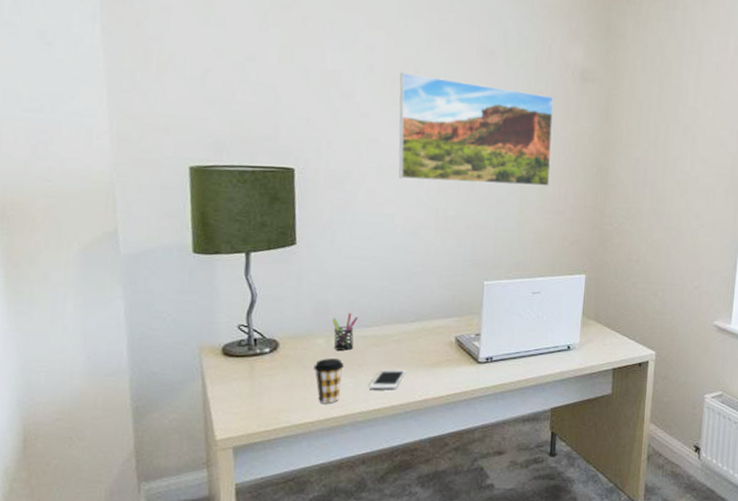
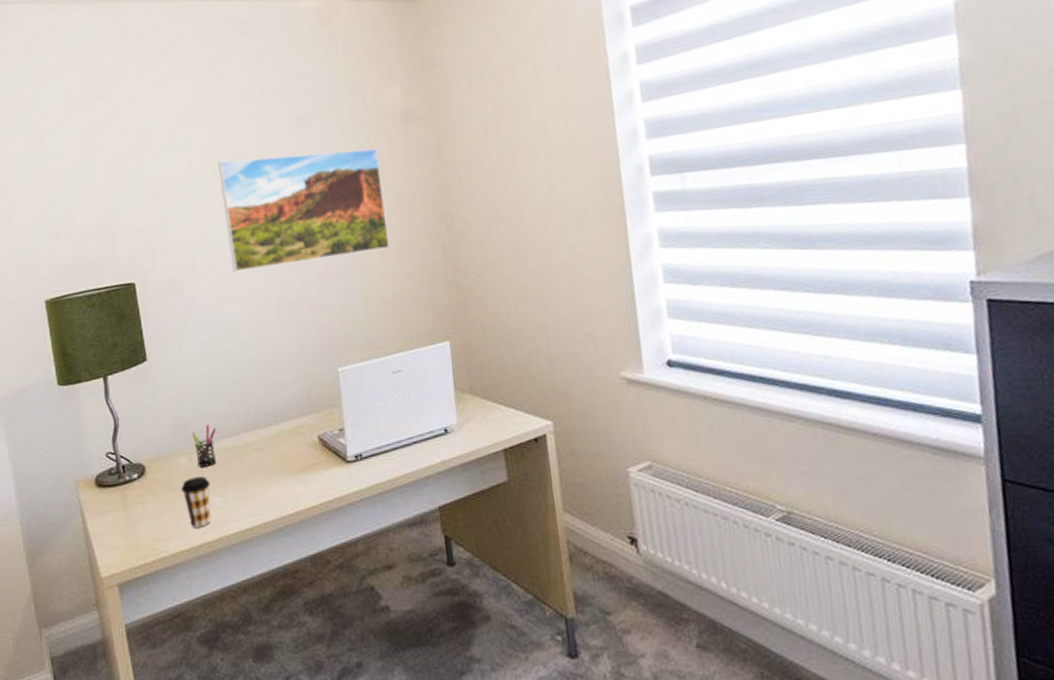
cell phone: present [368,368,407,390] -> none [237,480,273,506]

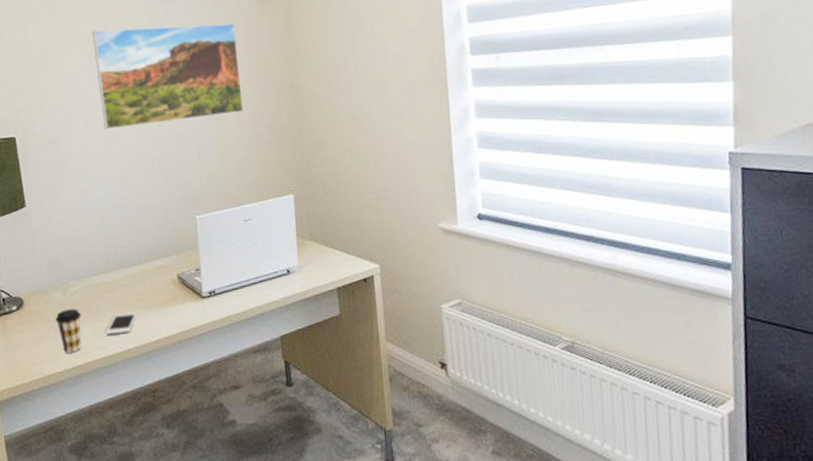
pen holder: present [192,424,217,467] -> none [65,264,88,301]
cell phone: none [237,480,273,506] -> present [105,312,137,335]

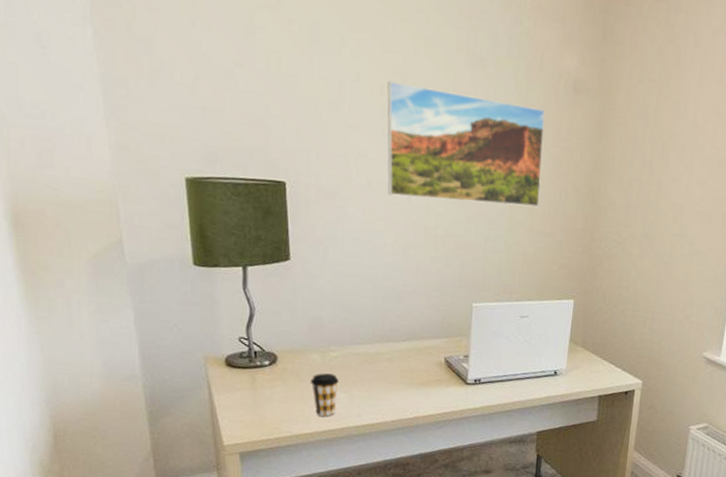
cell phone: present [105,312,137,335] -> none [362,385,398,406]

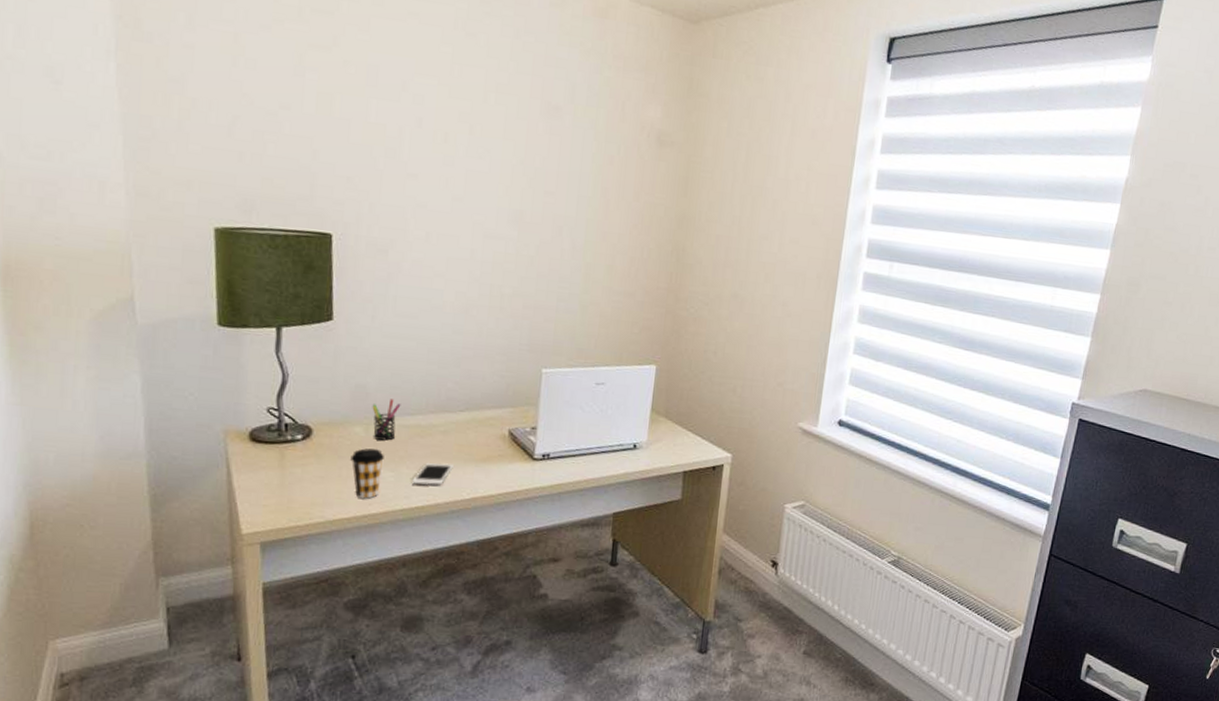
pen holder: none [327,330,352,367] -> present [372,398,401,441]
cell phone: none [362,385,398,406] -> present [411,462,454,486]
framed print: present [386,80,546,207] -> none [449,128,627,264]

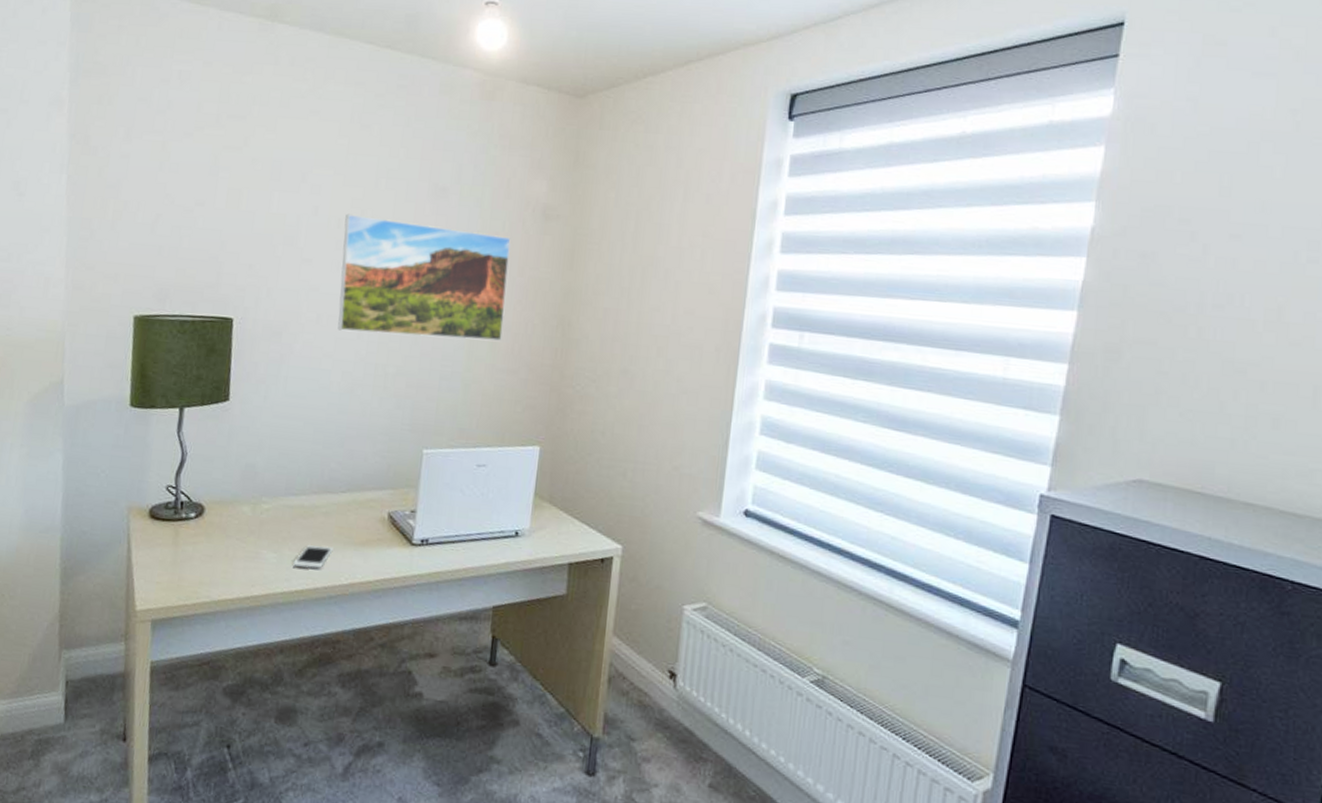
coffee cup: present [350,448,384,499] -> none [237,528,269,580]
pen holder: present [372,398,401,441] -> none [259,478,287,521]
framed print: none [449,128,627,264] -> present [338,213,511,341]

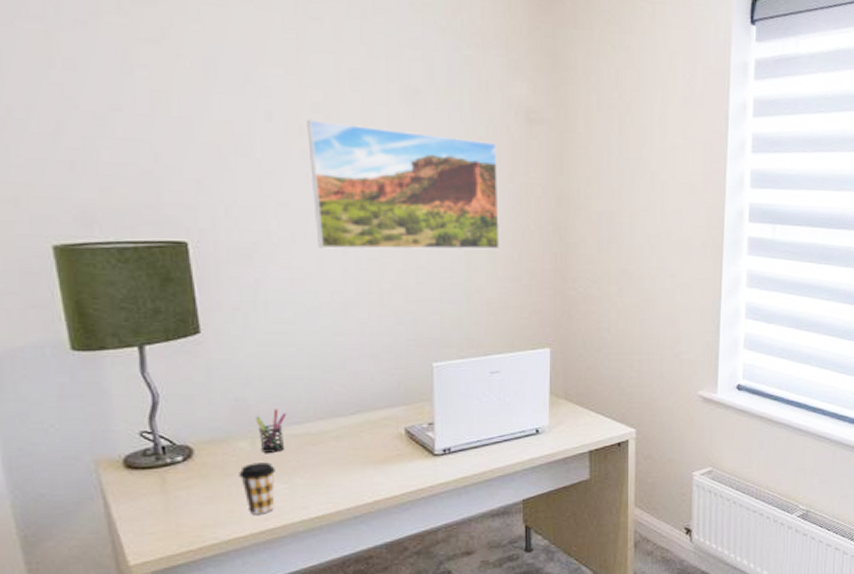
coffee cup: none [237,528,269,580] -> present [239,461,275,515]
pen holder: none [259,478,287,521] -> present [255,409,287,453]
cell phone: present [292,544,333,569] -> none [307,469,351,494]

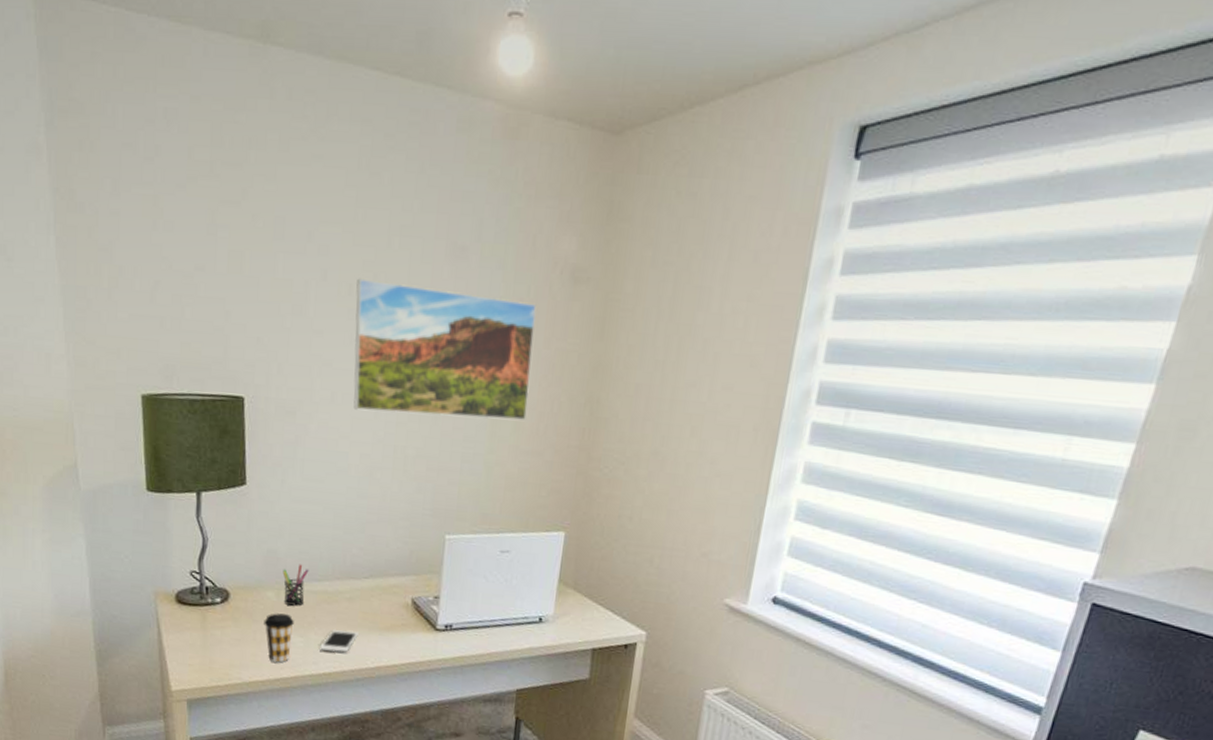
cell phone: none [307,469,351,494] -> present [319,629,359,653]

